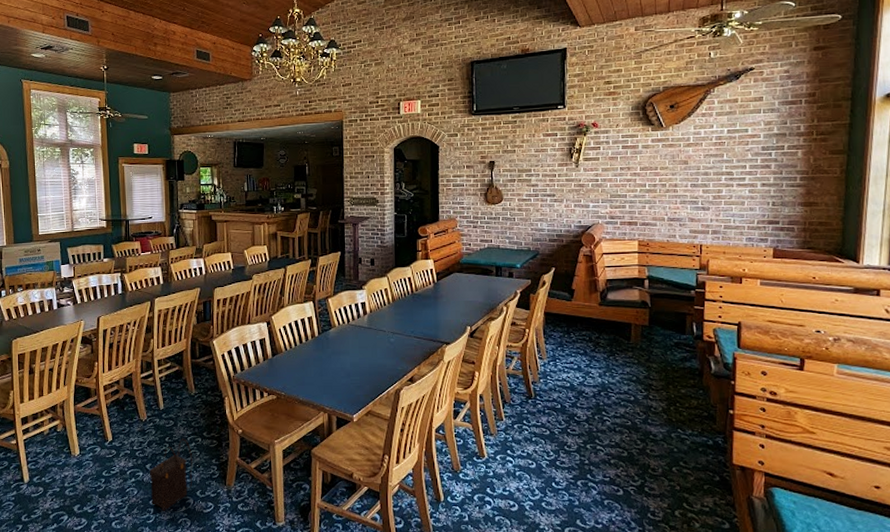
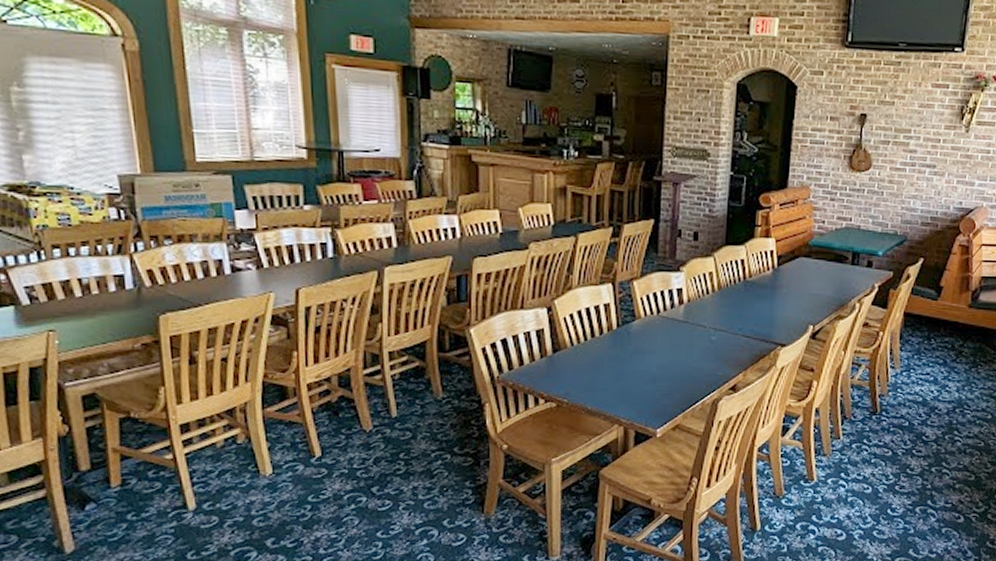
satchel: present [150,438,193,511] -> none [377,454,439,545]

